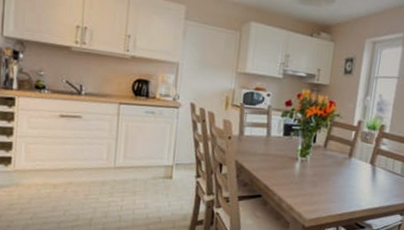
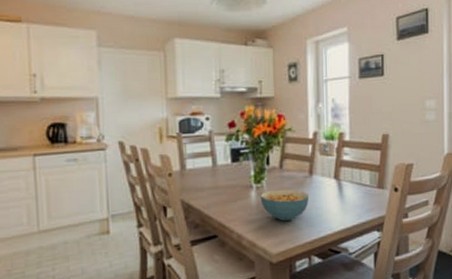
cereal bowl: none [303,164,345,194] -> present [260,189,309,222]

